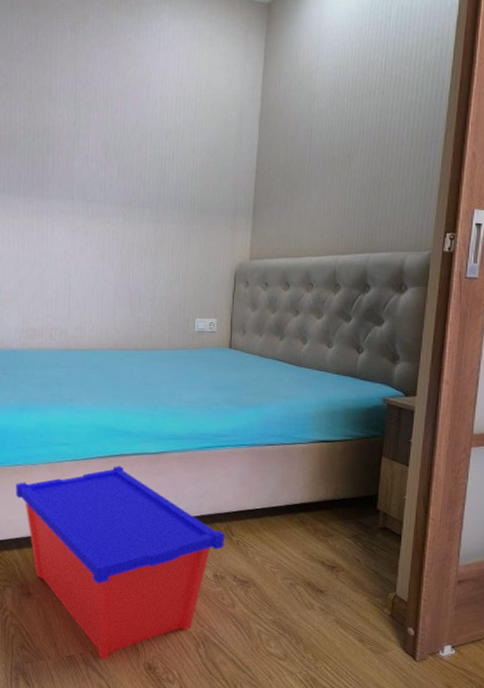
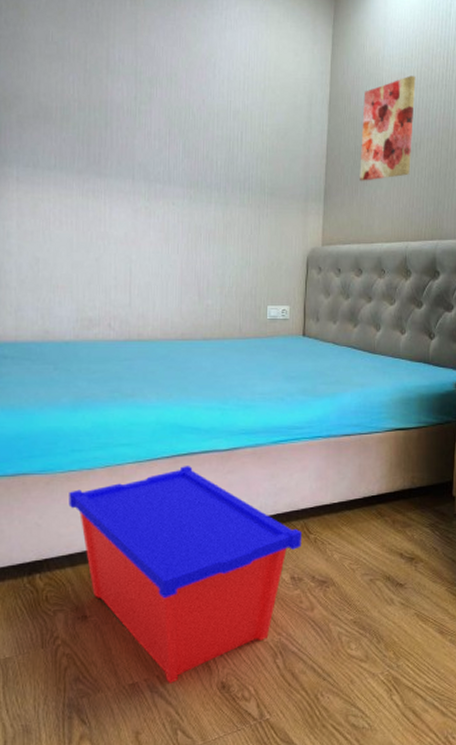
wall art: none [289,84,351,195] -> present [360,75,416,181]

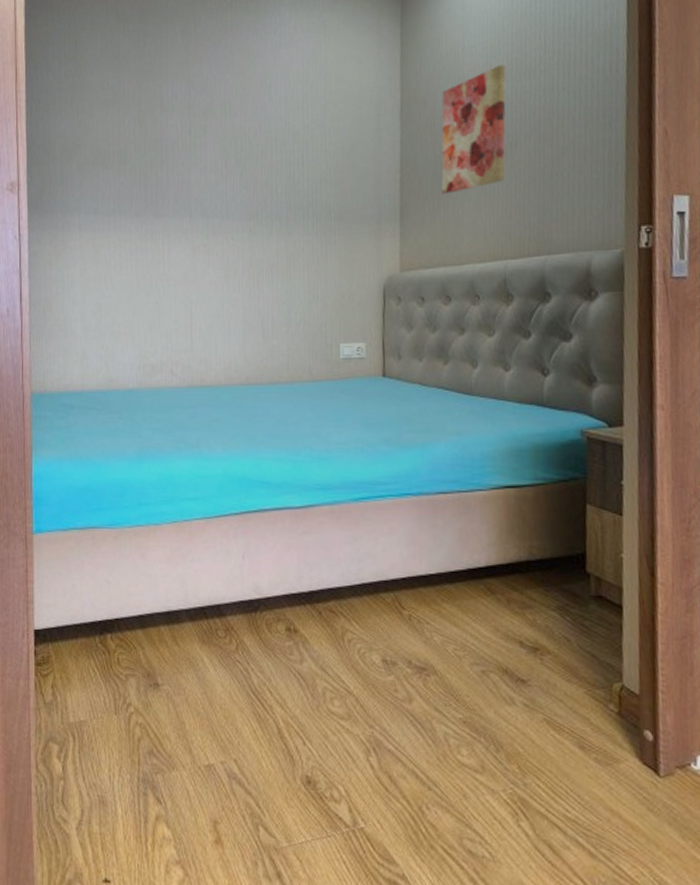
storage bin: present [68,466,302,683] -> none [137,524,393,770]

